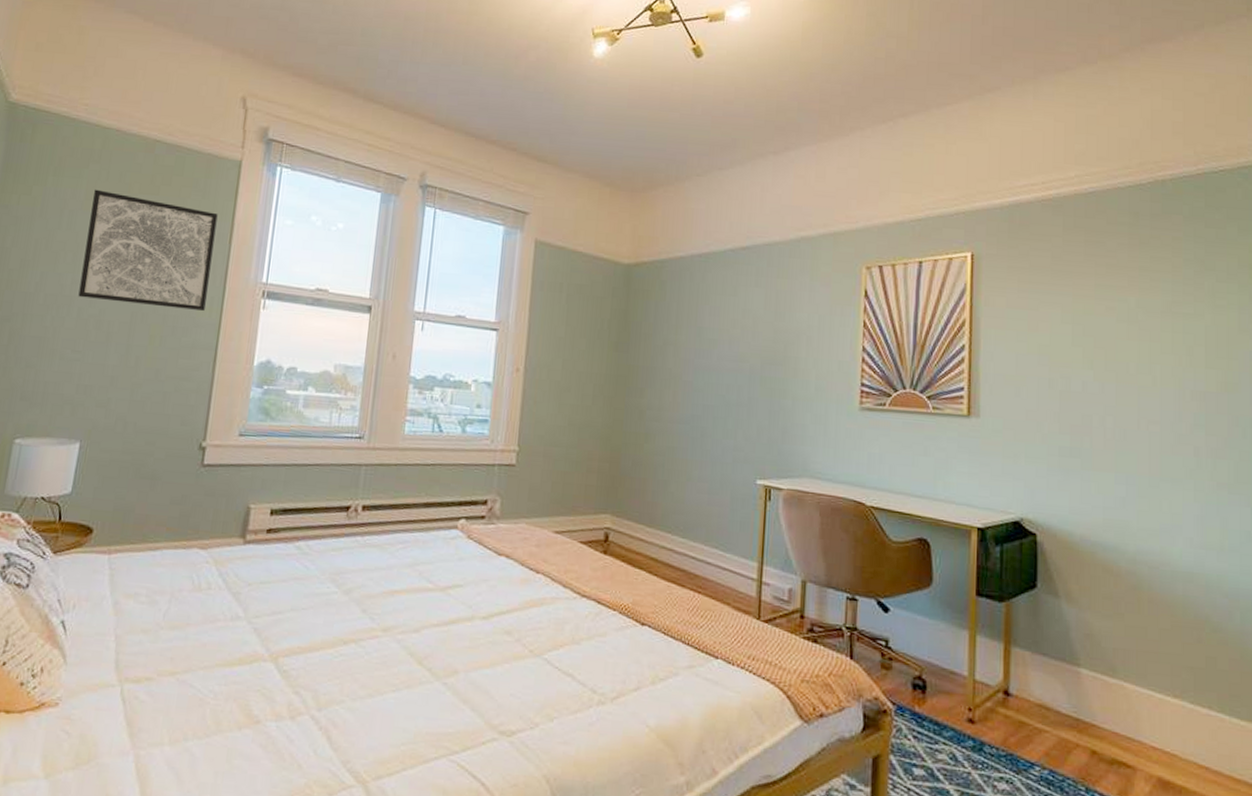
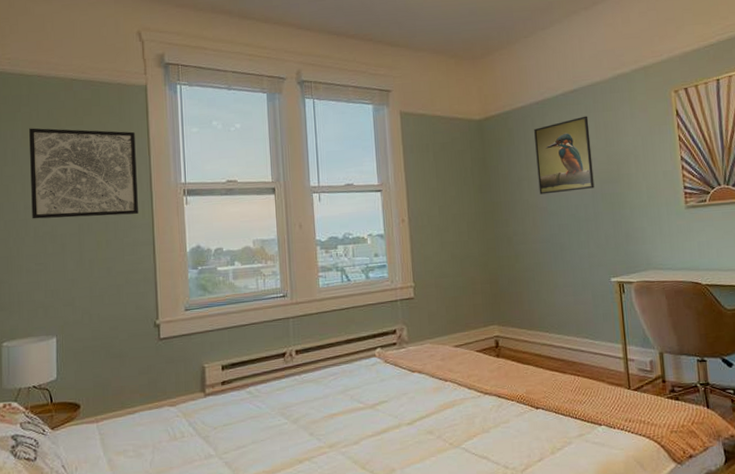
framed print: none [686,279,759,368] -> present [534,116,595,195]

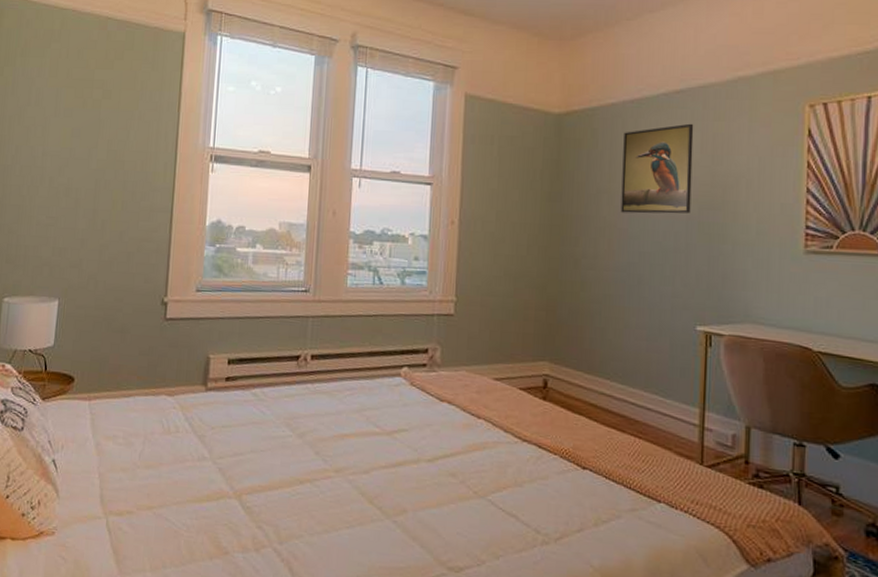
wall art: present [29,128,138,219] -> none [49,67,166,176]

